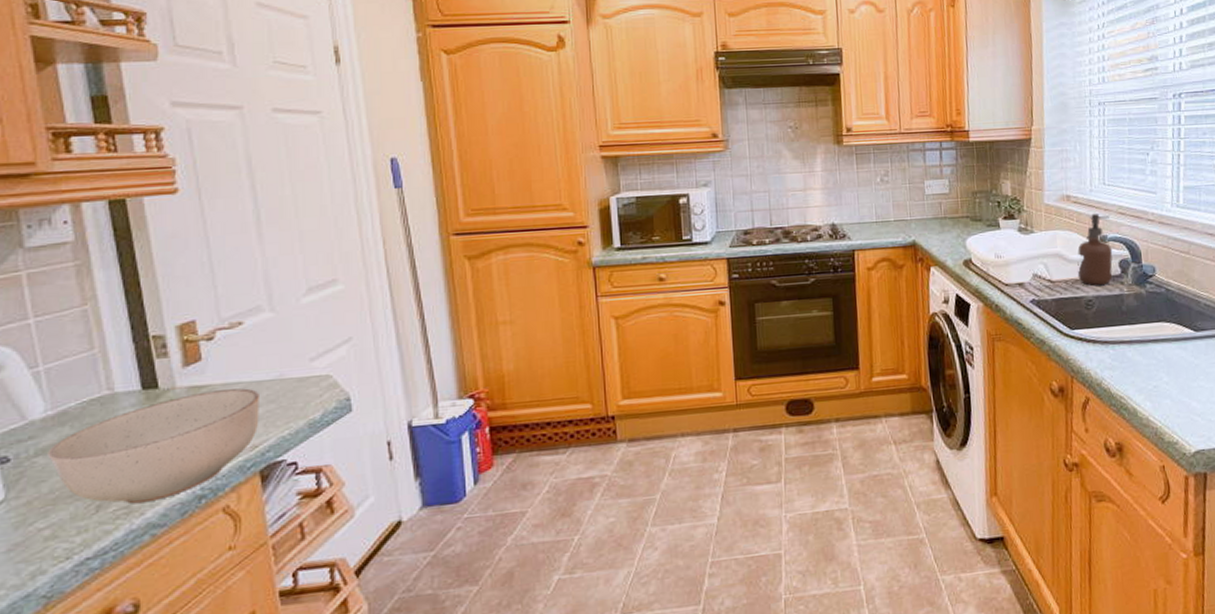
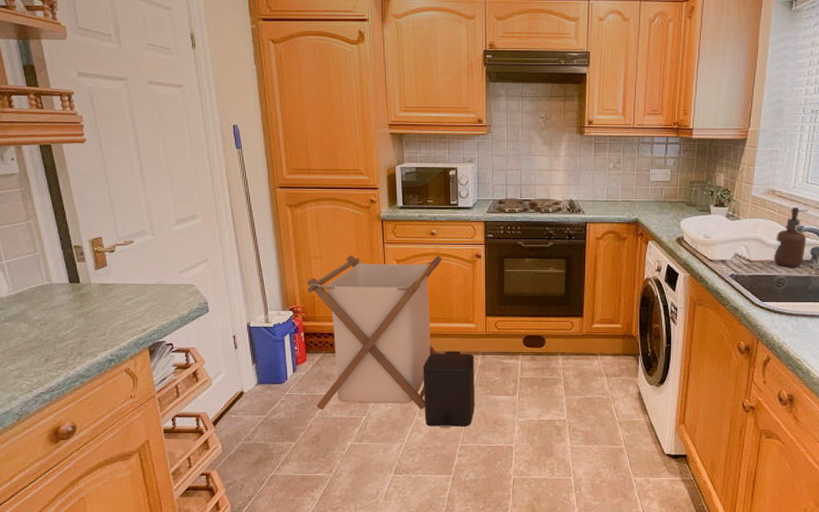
bowl: present [47,388,259,504] -> none [12,288,147,360]
laundry basket: none [494,306,675,534] -> present [308,255,442,410]
pedal bin: none [655,430,727,540] -> present [423,351,474,428]

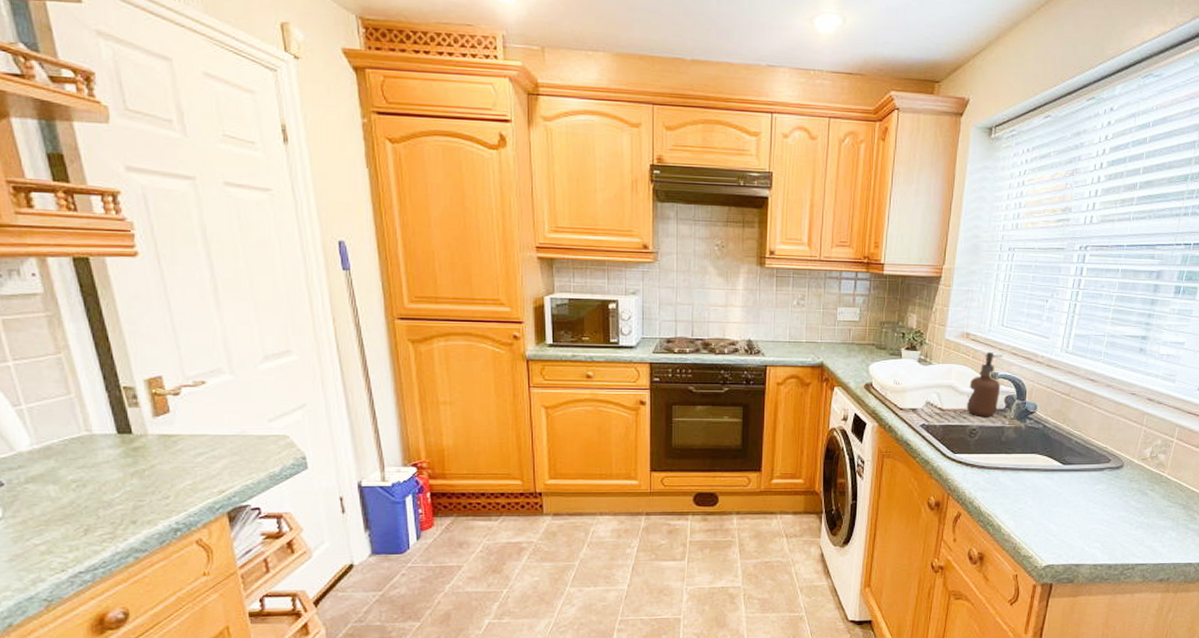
laundry basket: present [308,255,442,410] -> none [435,401,599,583]
pedal bin: present [423,351,474,428] -> none [576,511,637,600]

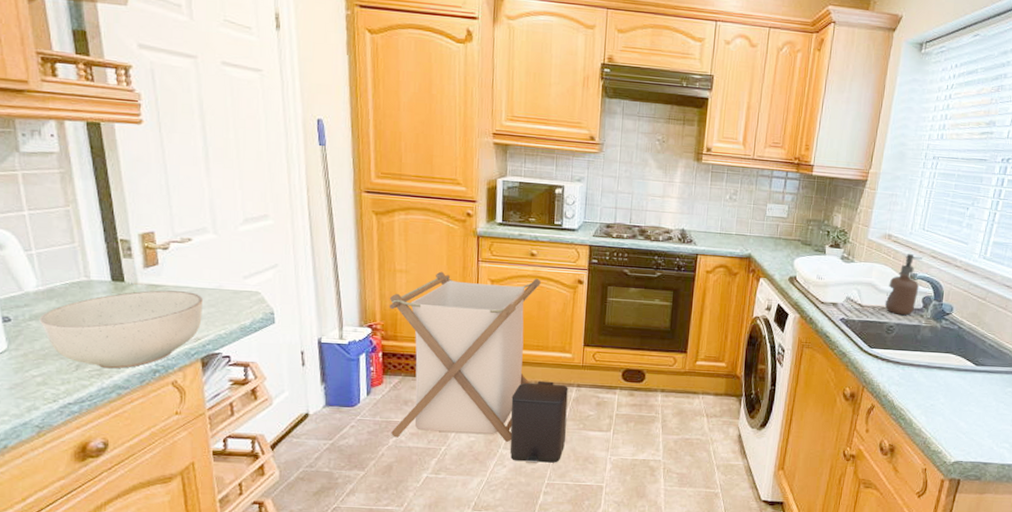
bowl: none [37,440,225,531] -> present [39,290,203,369]
laundry basket: none [435,401,599,583] -> present [390,271,541,442]
pedal bin: none [576,511,637,600] -> present [510,380,568,463]

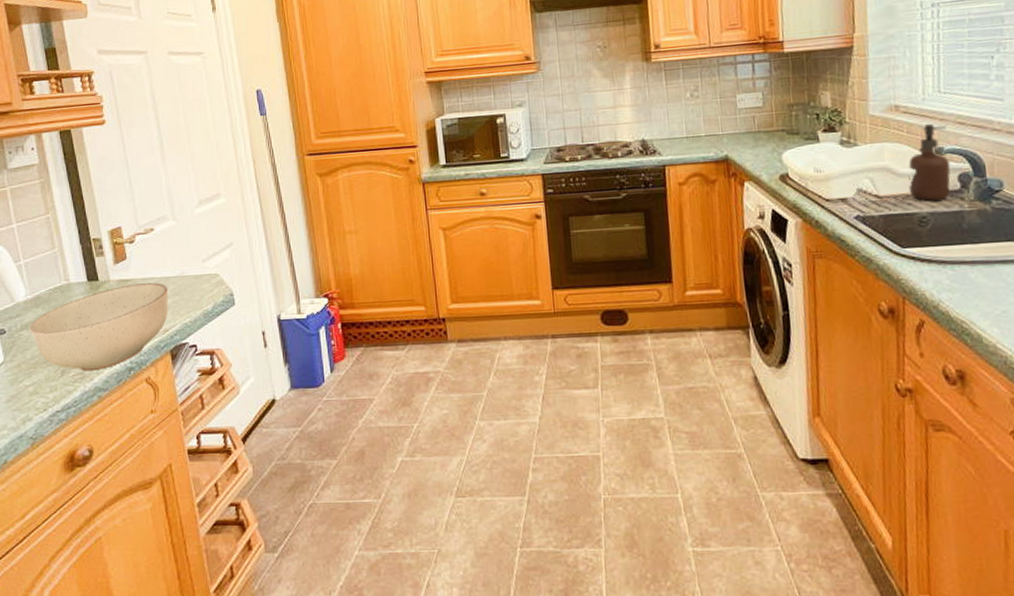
laundry basket: present [390,271,541,442] -> none [343,219,499,418]
pedal bin: present [510,380,568,463] -> none [481,335,548,435]

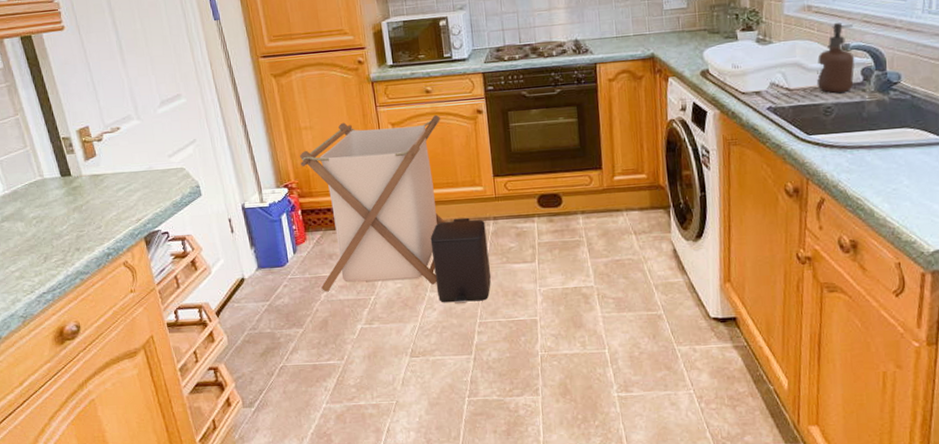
bowl: present [29,282,168,371] -> none [9,177,140,257]
laundry basket: none [343,219,499,418] -> present [300,114,446,292]
pedal bin: none [481,335,548,435] -> present [430,217,491,304]

